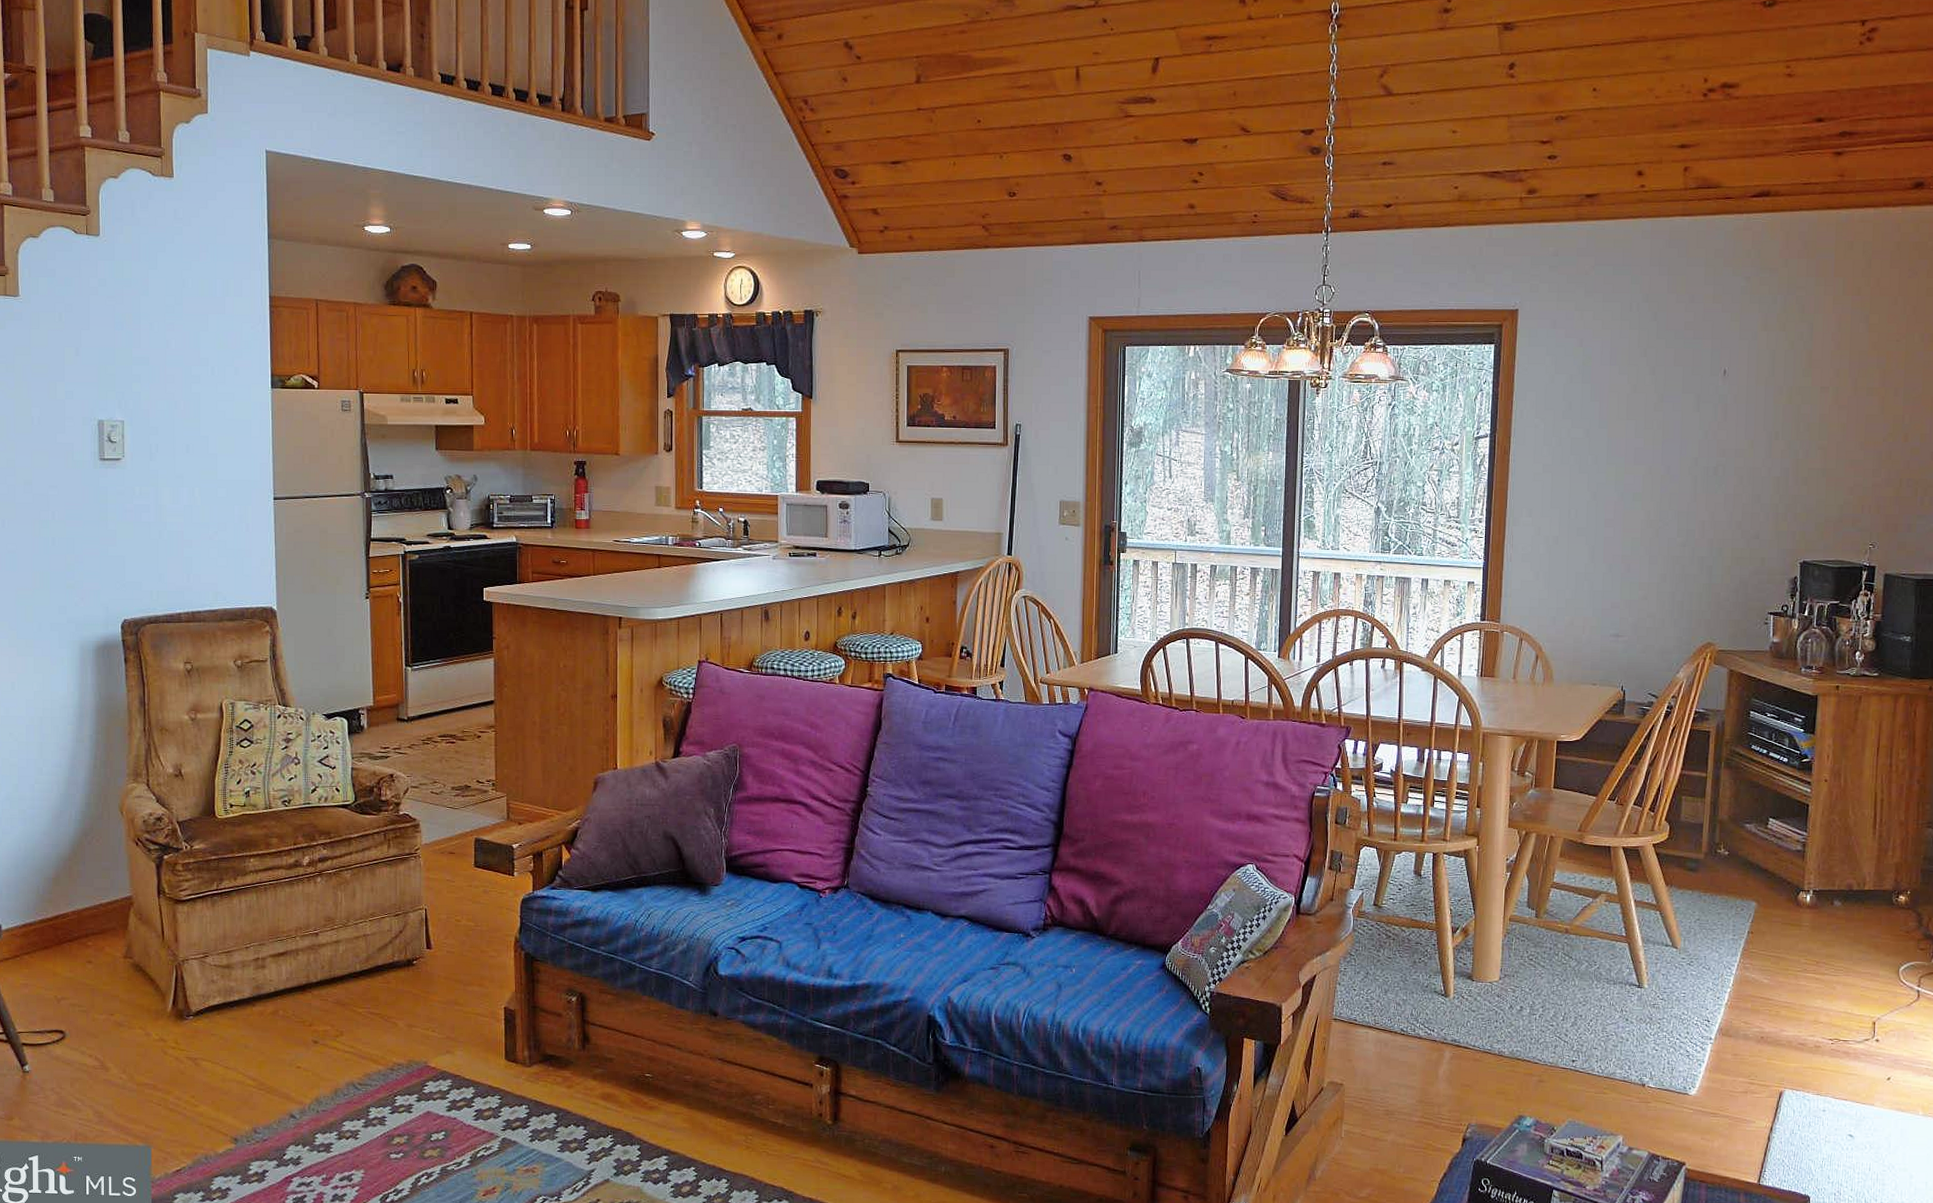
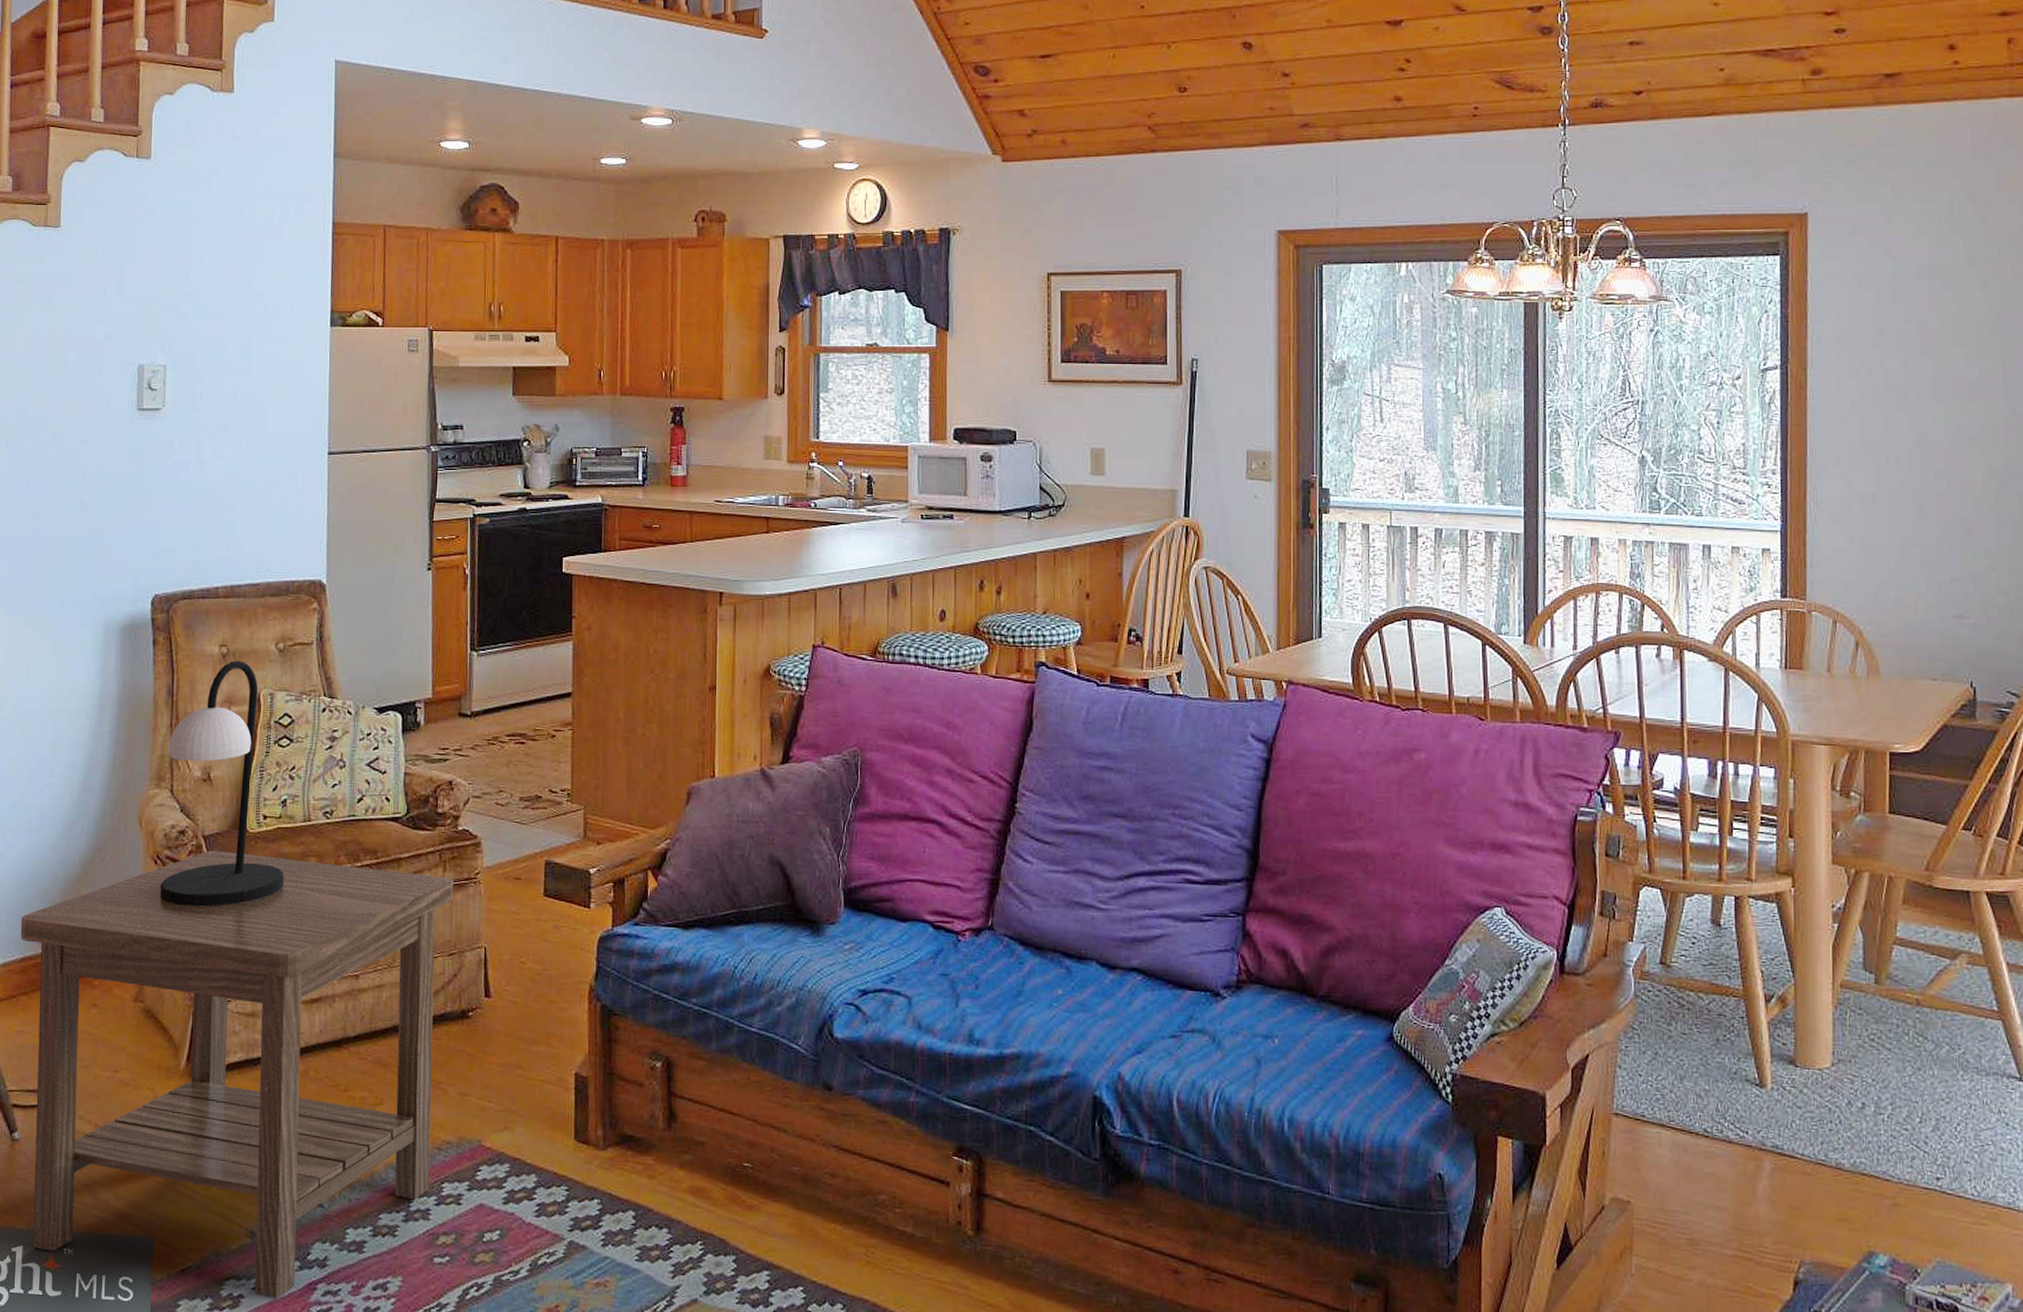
side table: none [20,833,397,1190] -> present [20,850,453,1299]
table lamp: none [141,675,250,880] -> present [159,660,284,907]

